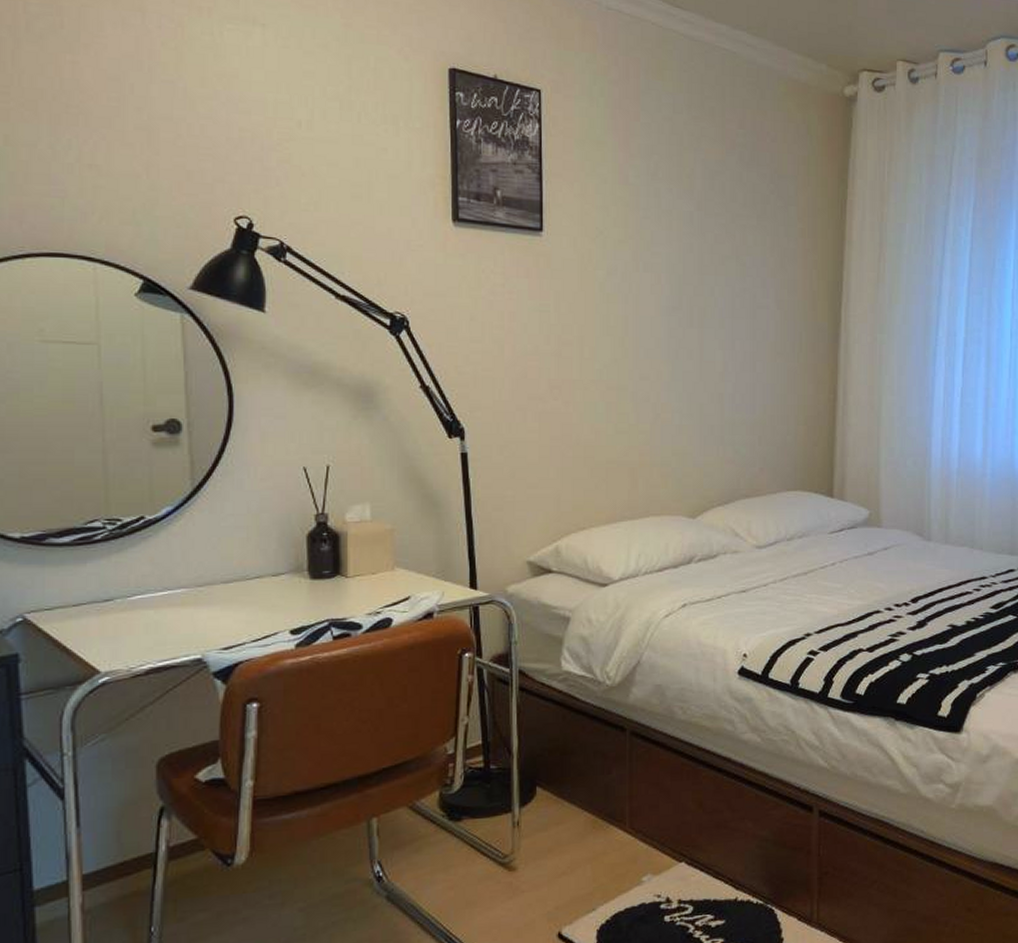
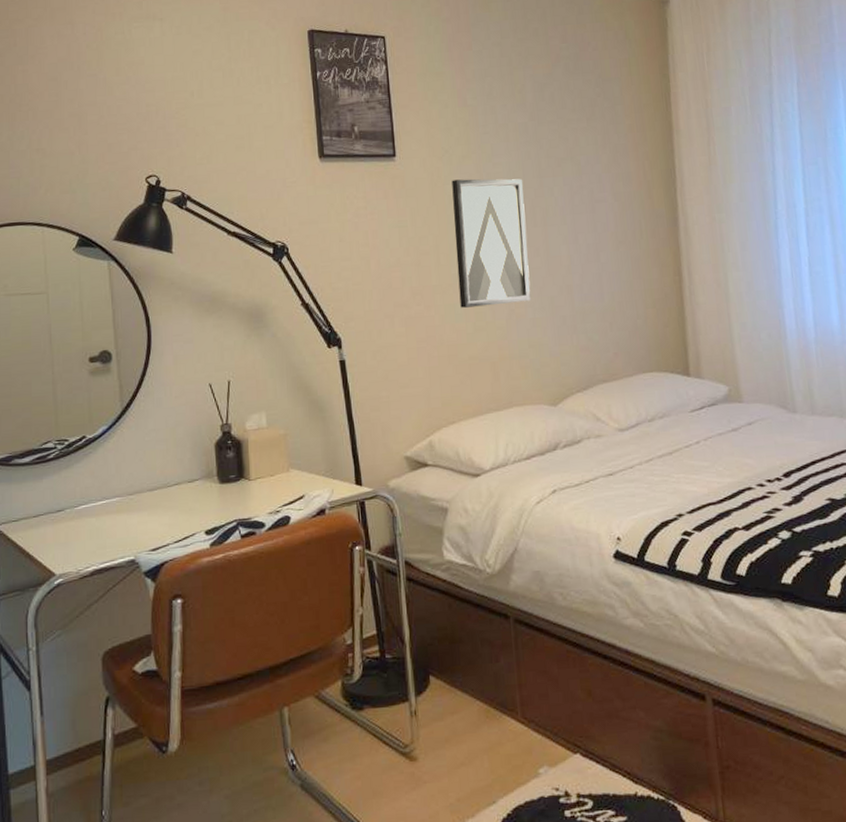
wall art: none [602,265,681,408] -> present [452,179,531,308]

